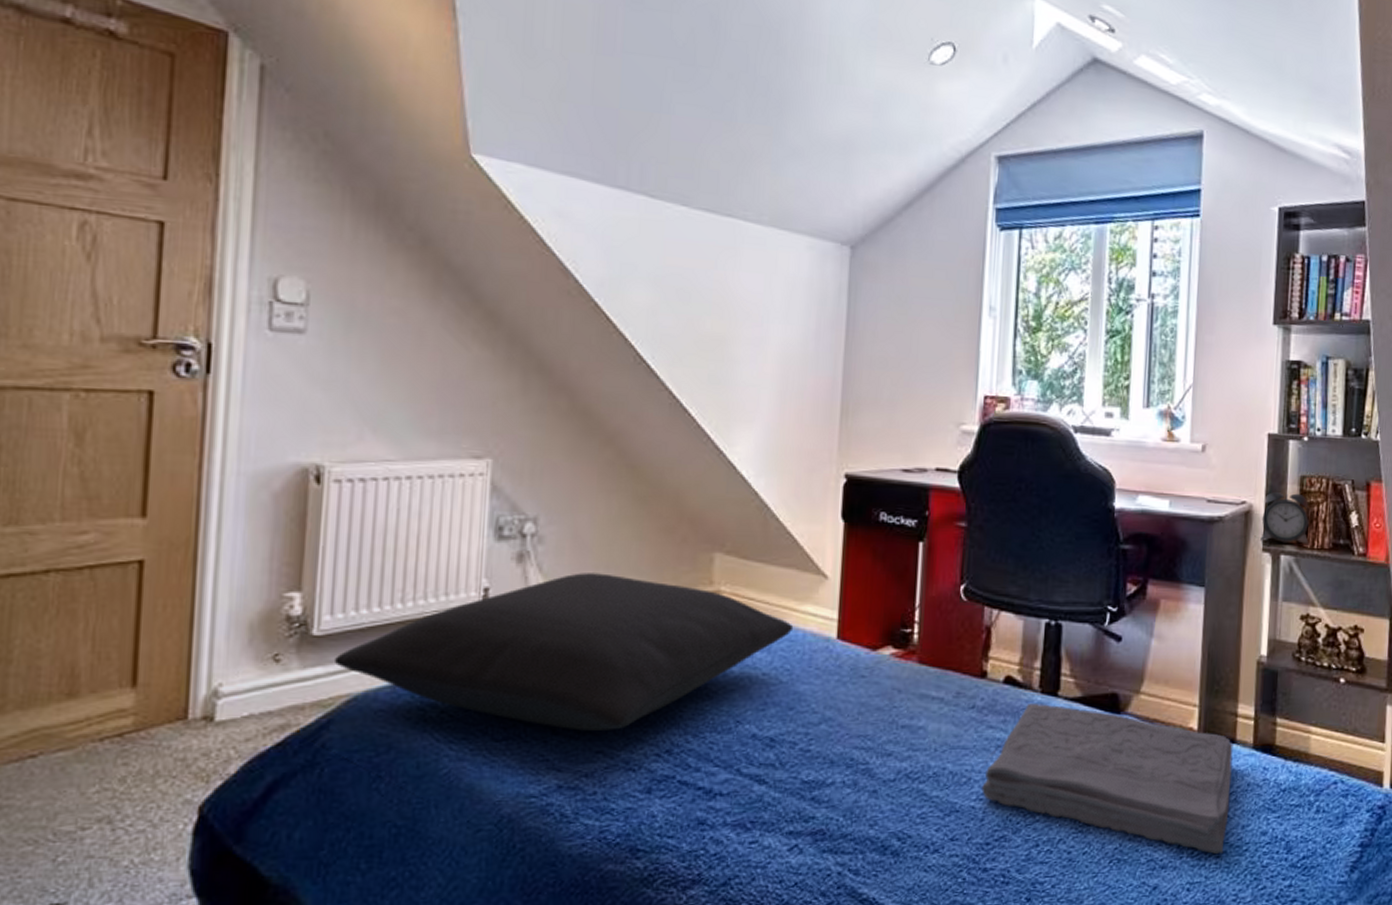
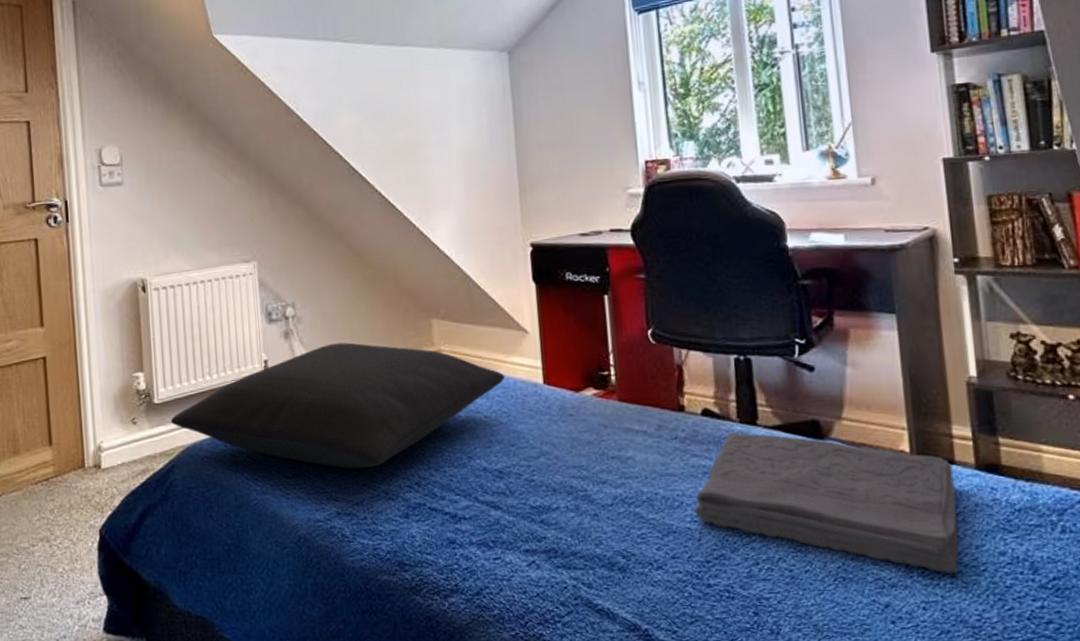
alarm clock: present [1260,491,1310,547] -> none [949,213,1009,265]

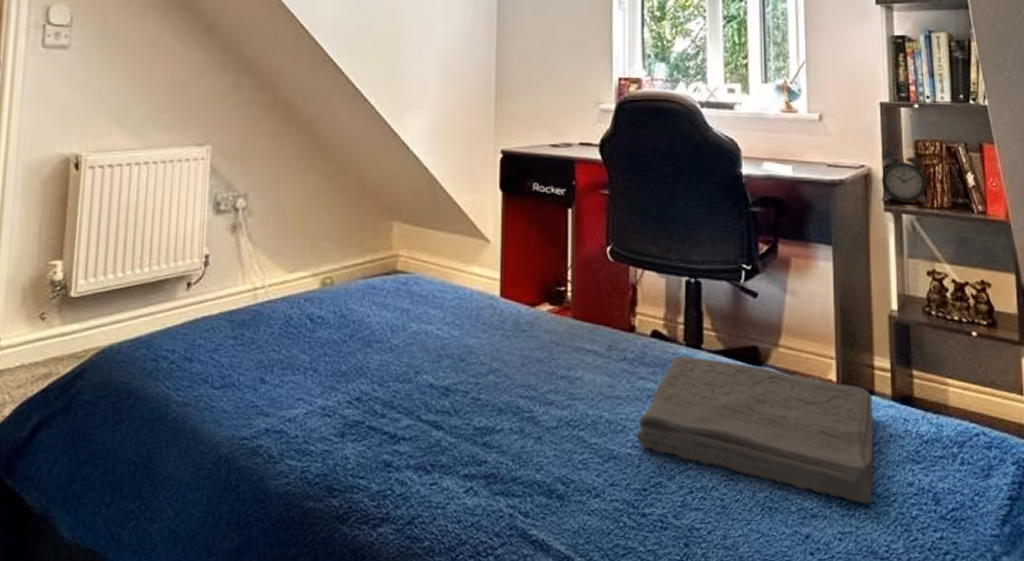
pillow: present [170,342,506,468] -> none [86,241,462,380]
alarm clock: none [949,213,1009,265] -> present [881,155,929,206]

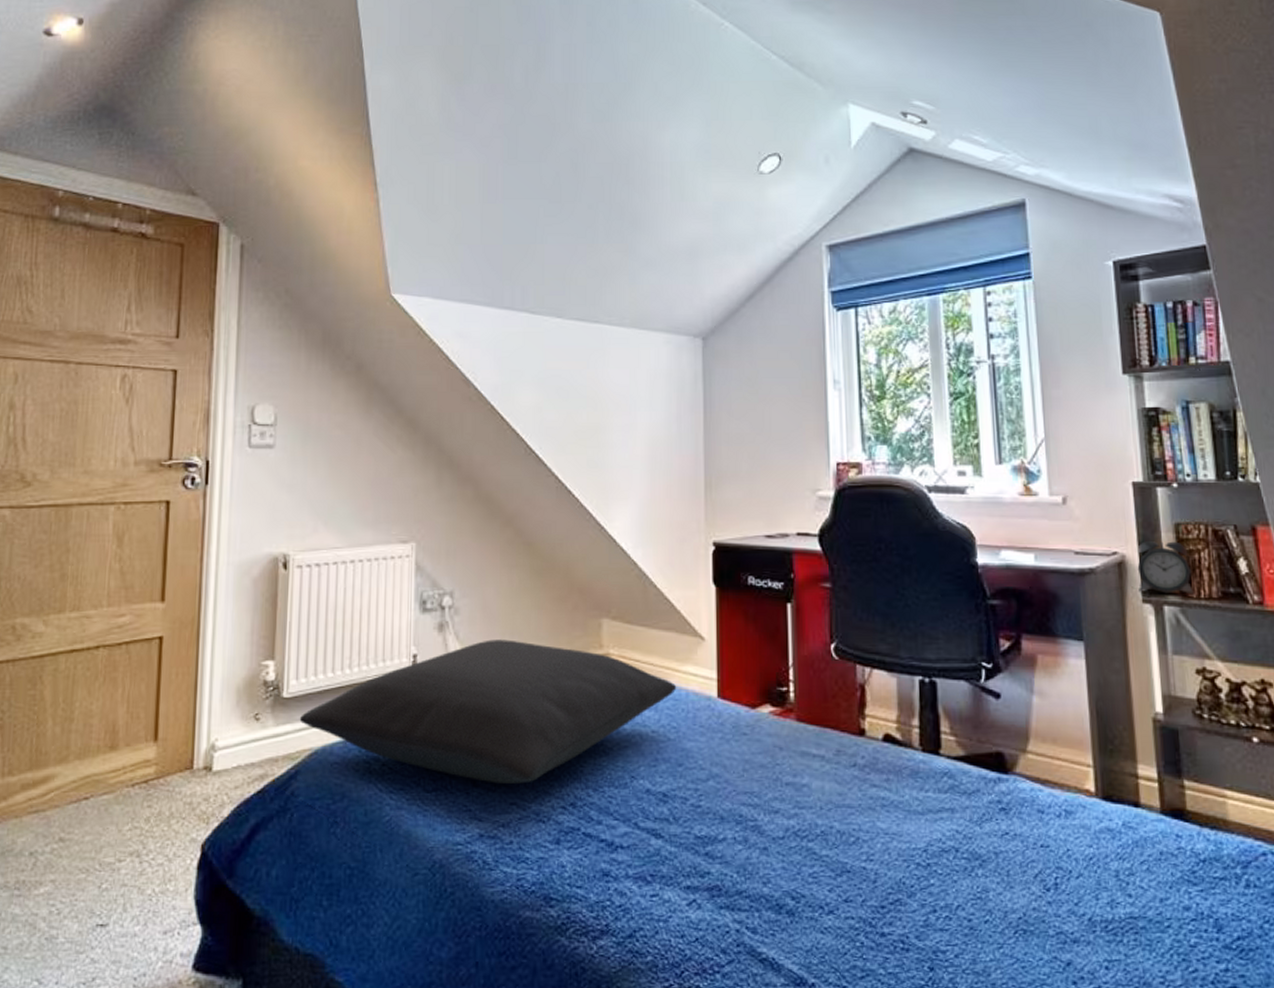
pillow: none [86,241,462,380] -> present [299,639,677,784]
towel: present [637,355,874,504] -> none [871,761,1143,929]

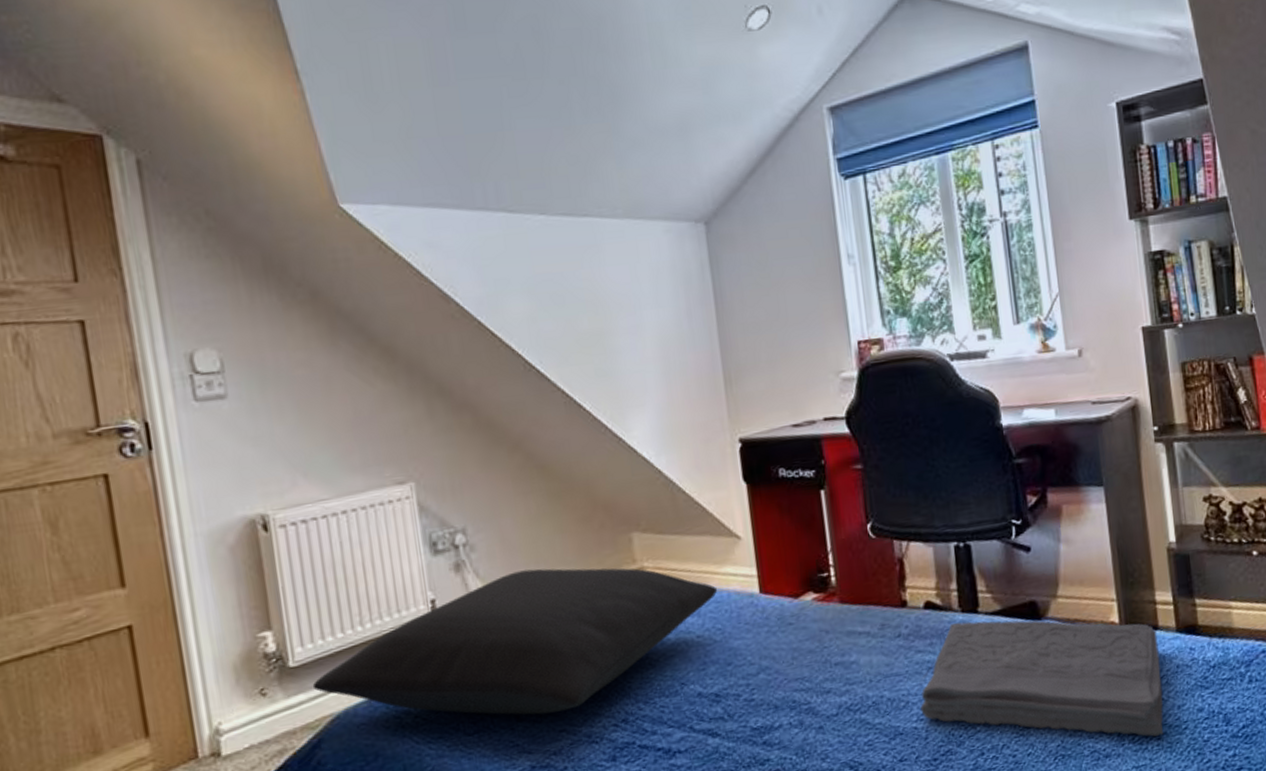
towel: none [871,761,1143,929] -> present [921,620,1164,737]
alarm clock: present [1137,540,1195,596] -> none [1149,380,1201,433]

